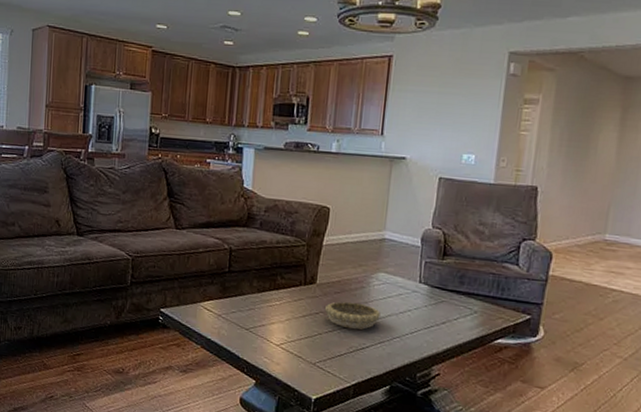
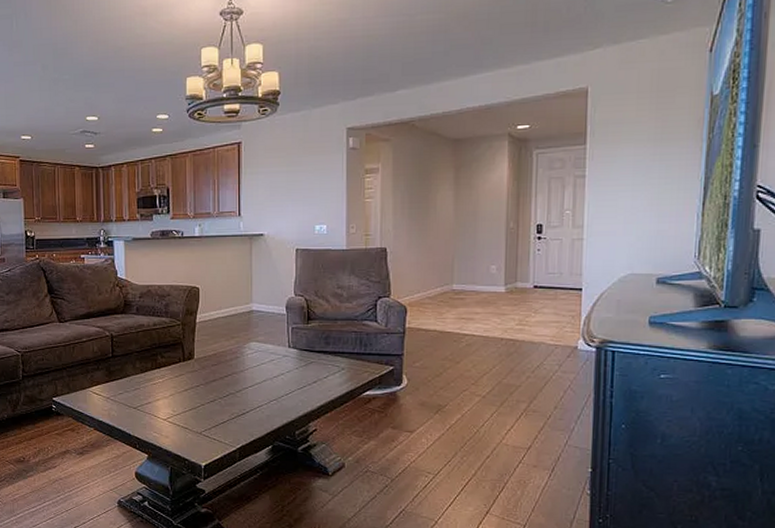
decorative bowl: present [325,301,381,329] -> none [205,372,256,396]

